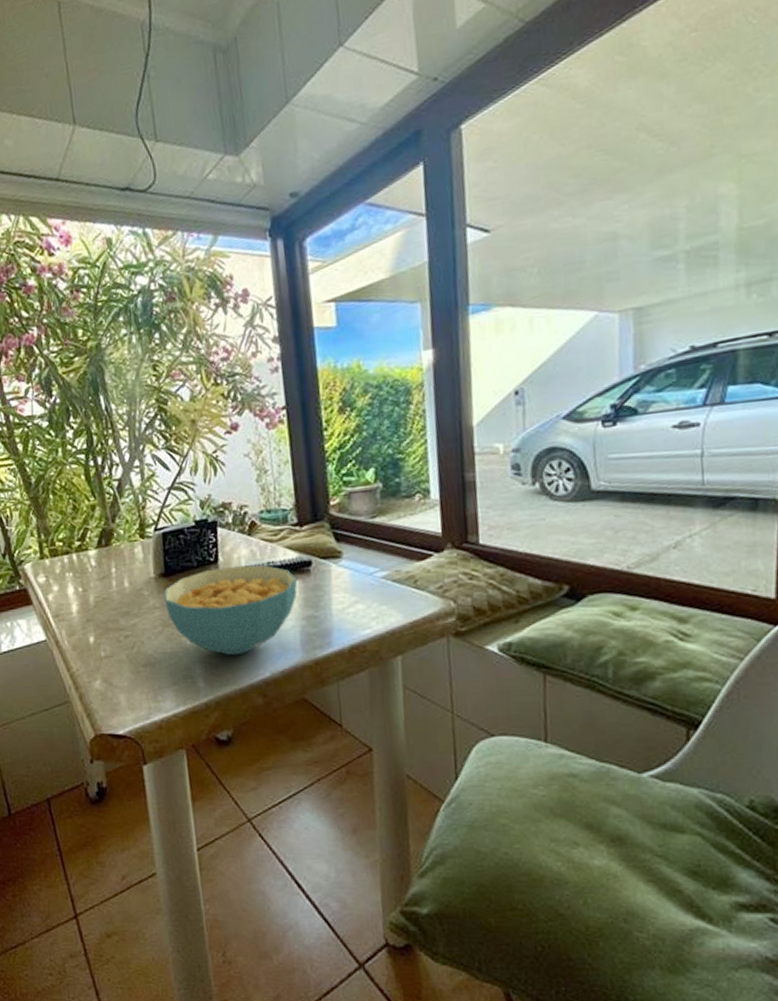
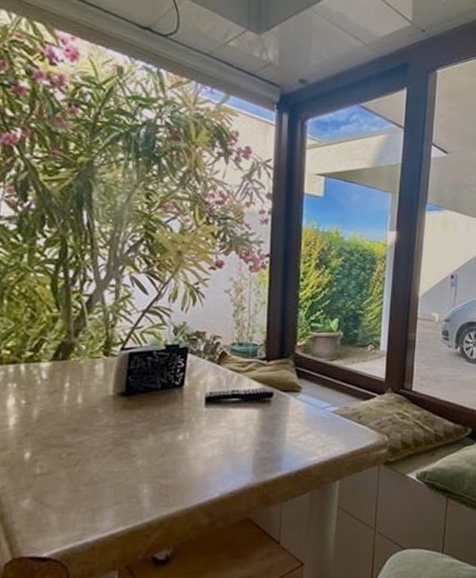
cereal bowl: present [164,565,298,656] -> none [120,391,258,477]

